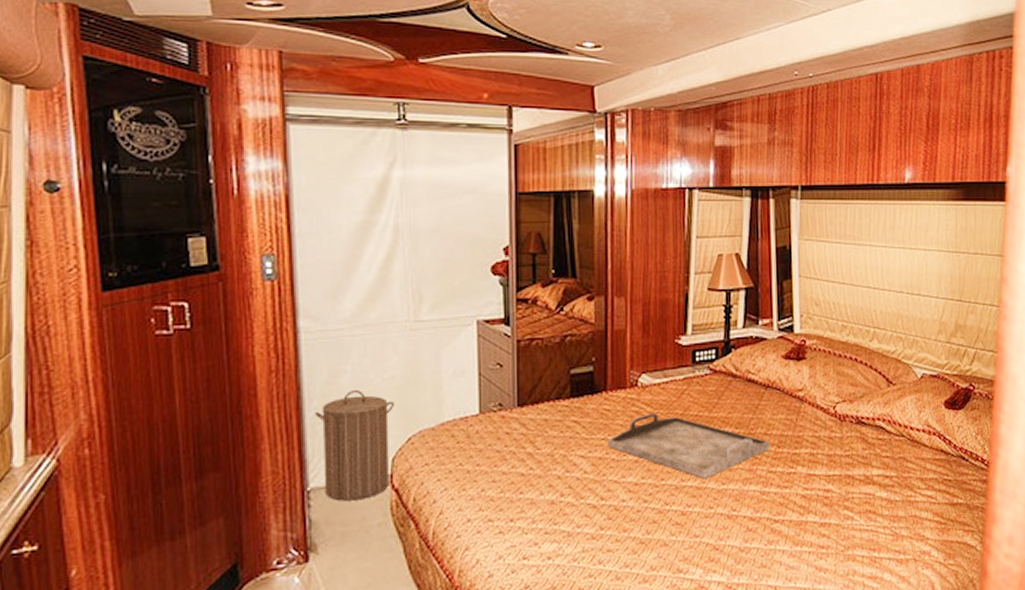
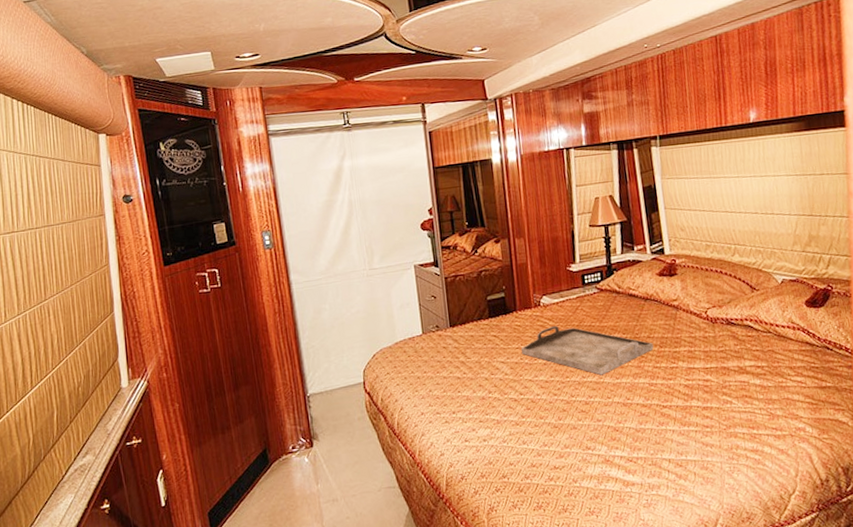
laundry hamper: present [315,390,394,501] -> none [307,322,363,403]

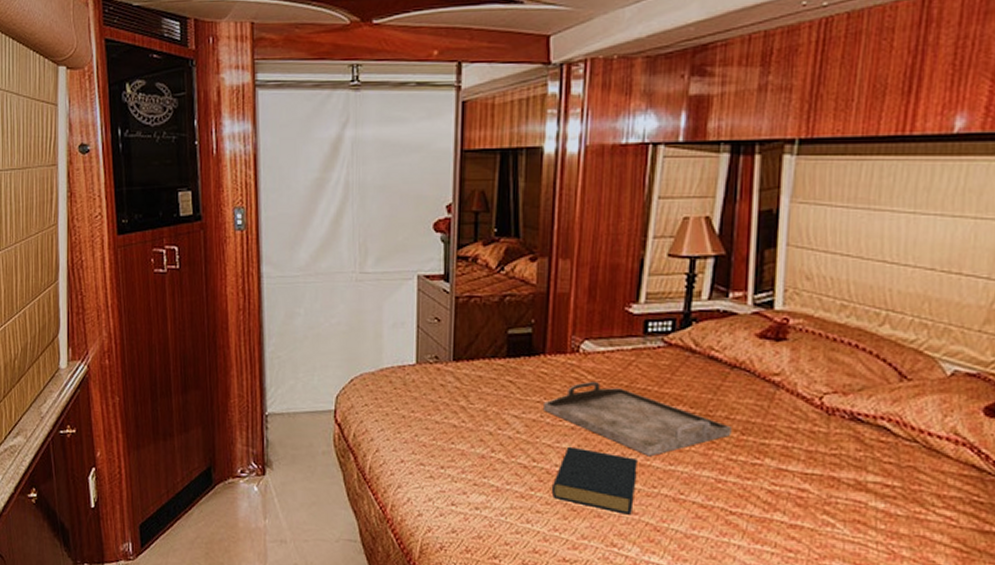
hardback book: none [537,378,597,423] -> present [552,446,637,515]

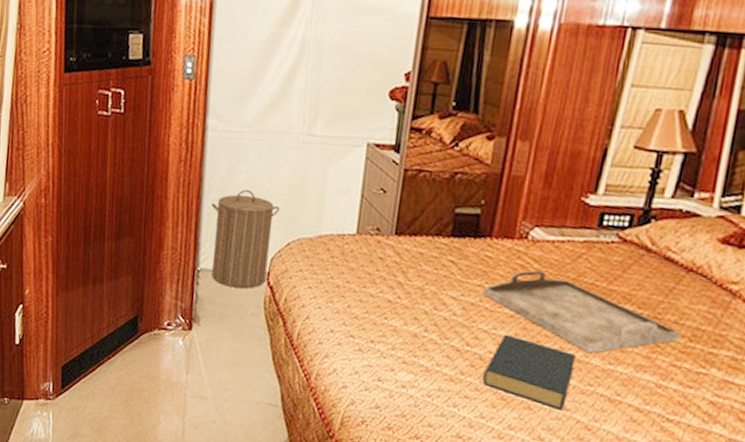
laundry hamper: none [273,332,339,429] -> present [211,190,279,289]

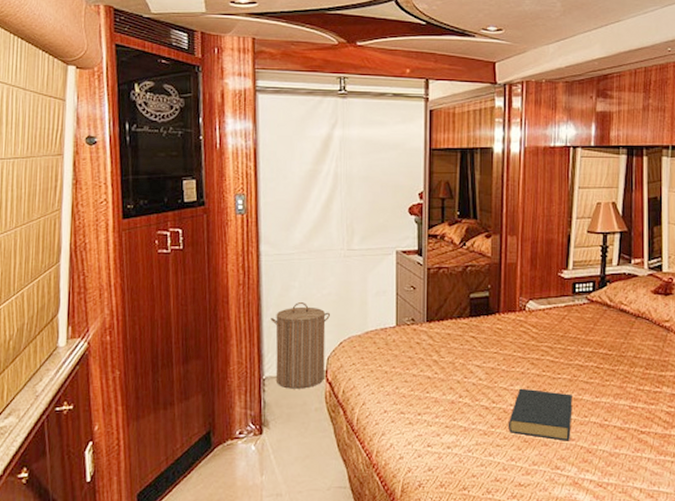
serving tray: present [484,270,680,354] -> none [500,334,639,392]

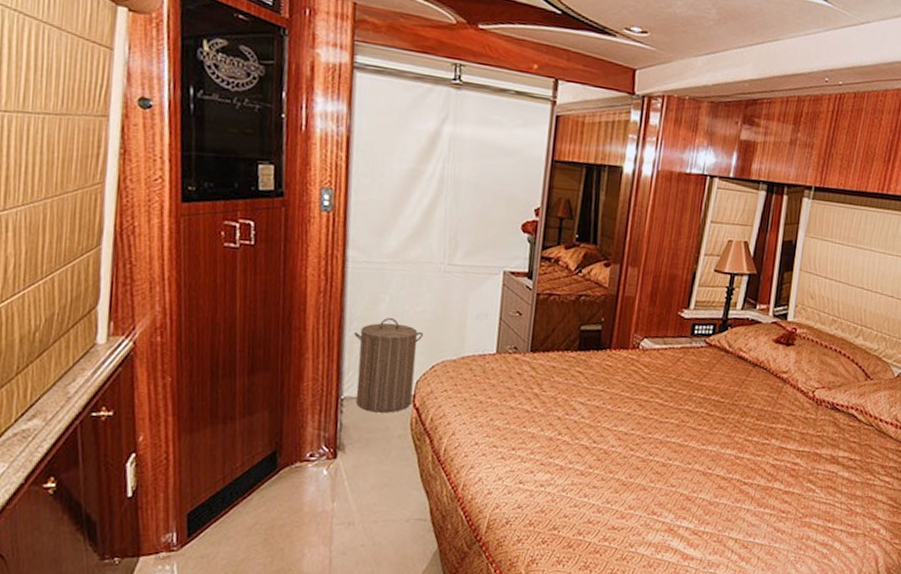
hardback book: present [509,388,572,441] -> none [607,429,678,487]

